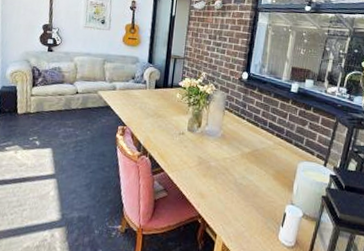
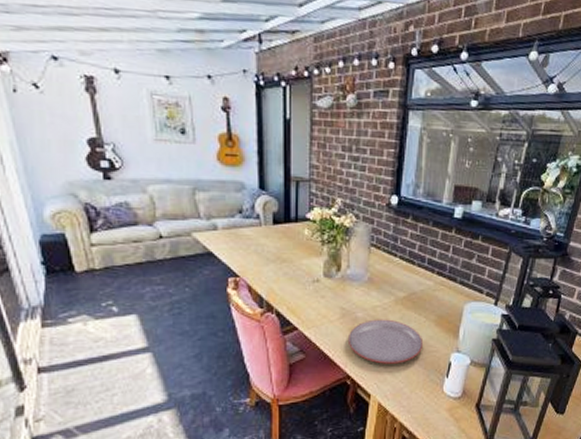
plate: none [201,169,262,209] -> present [347,319,422,364]

